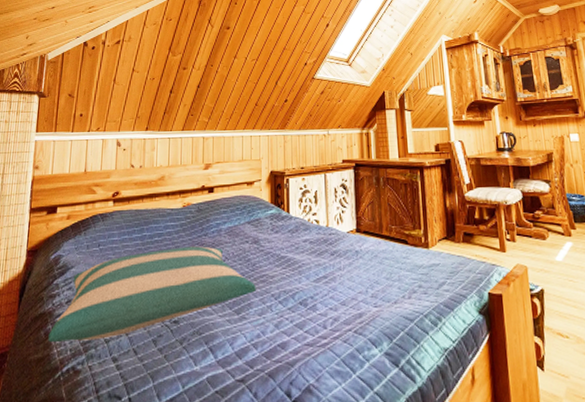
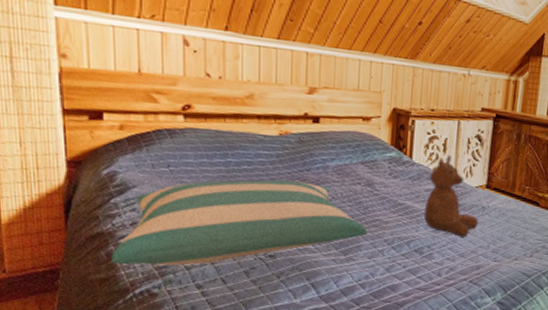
teddy bear: none [305,205,355,284] -> present [424,154,479,238]

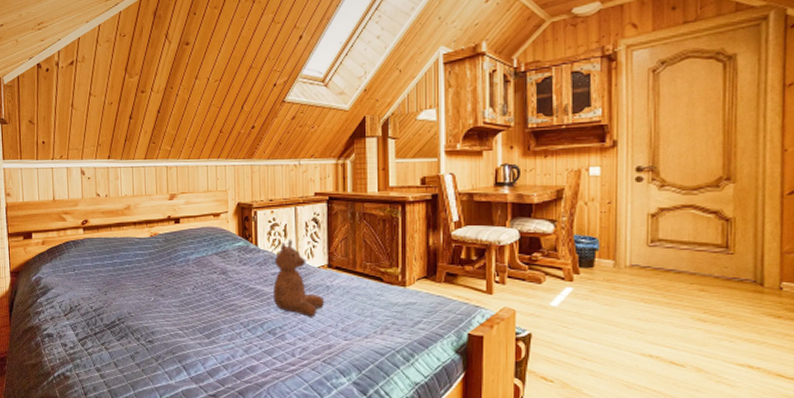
pillow: present [111,179,367,266] -> none [39,274,225,353]

